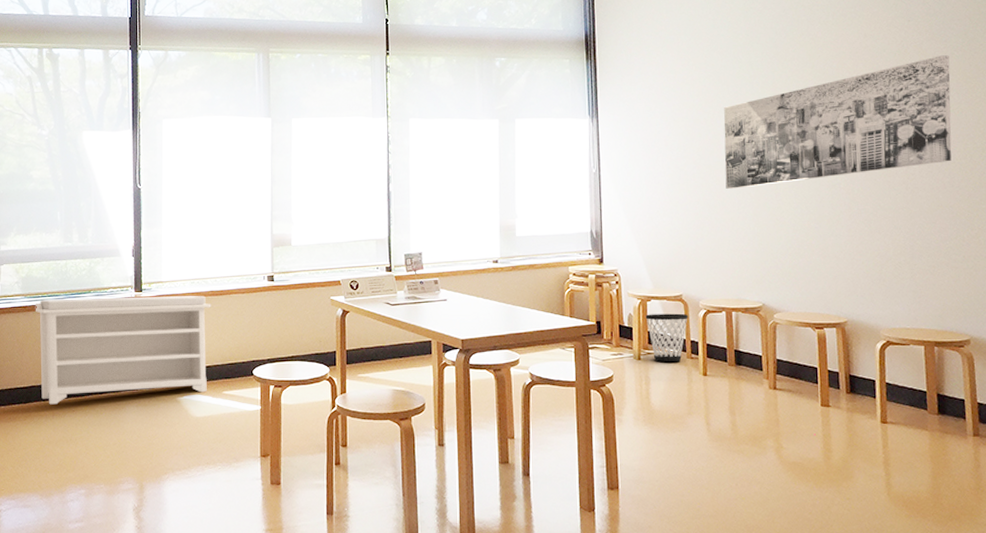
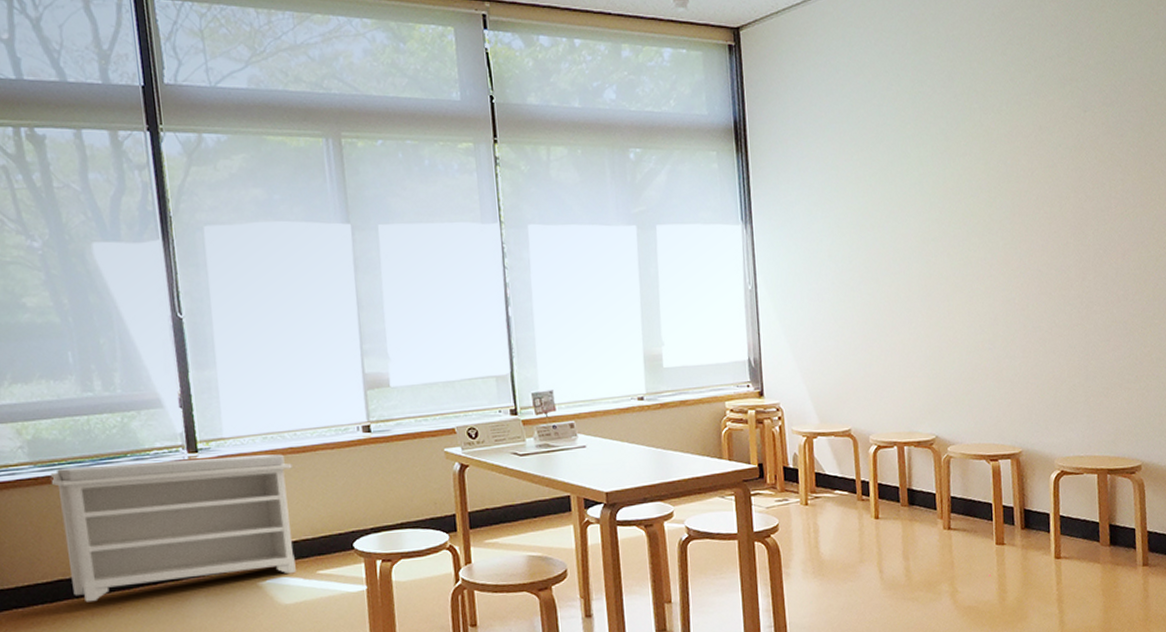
wastebasket: present [645,313,688,362] -> none [811,450,858,506]
wall art: present [724,55,952,190] -> none [892,152,1127,308]

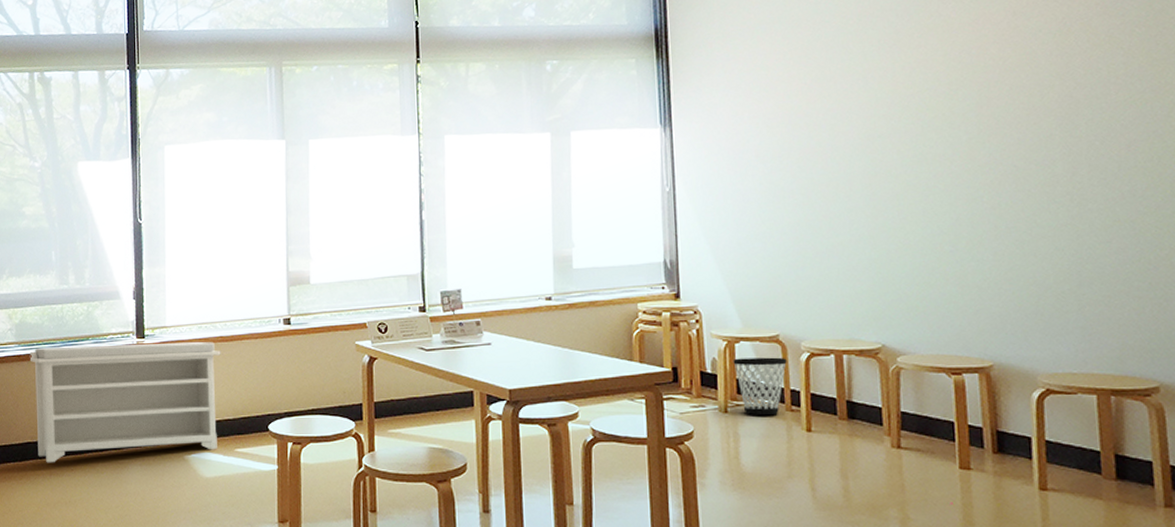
wastebasket: none [811,450,858,506] -> present [733,357,787,415]

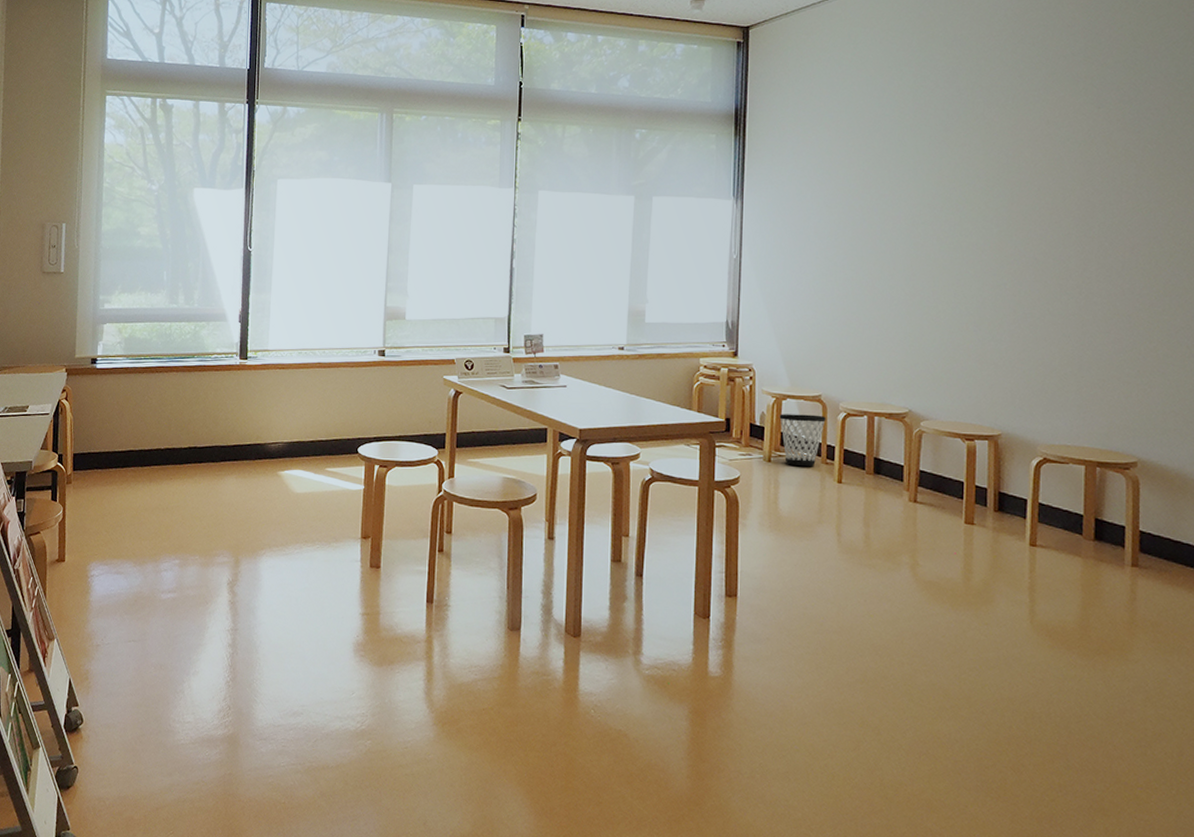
bench: present [29,341,221,463] -> none [136,363,318,471]

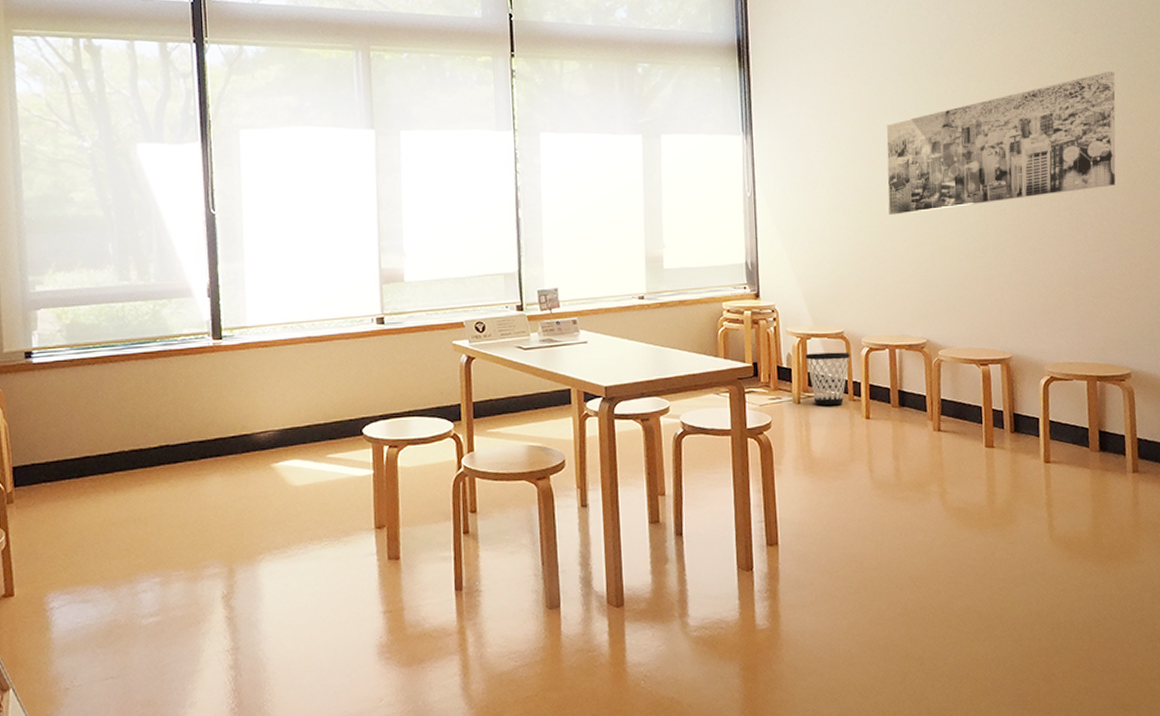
wall art: none [878,148,1141,285] -> present [887,72,1116,216]

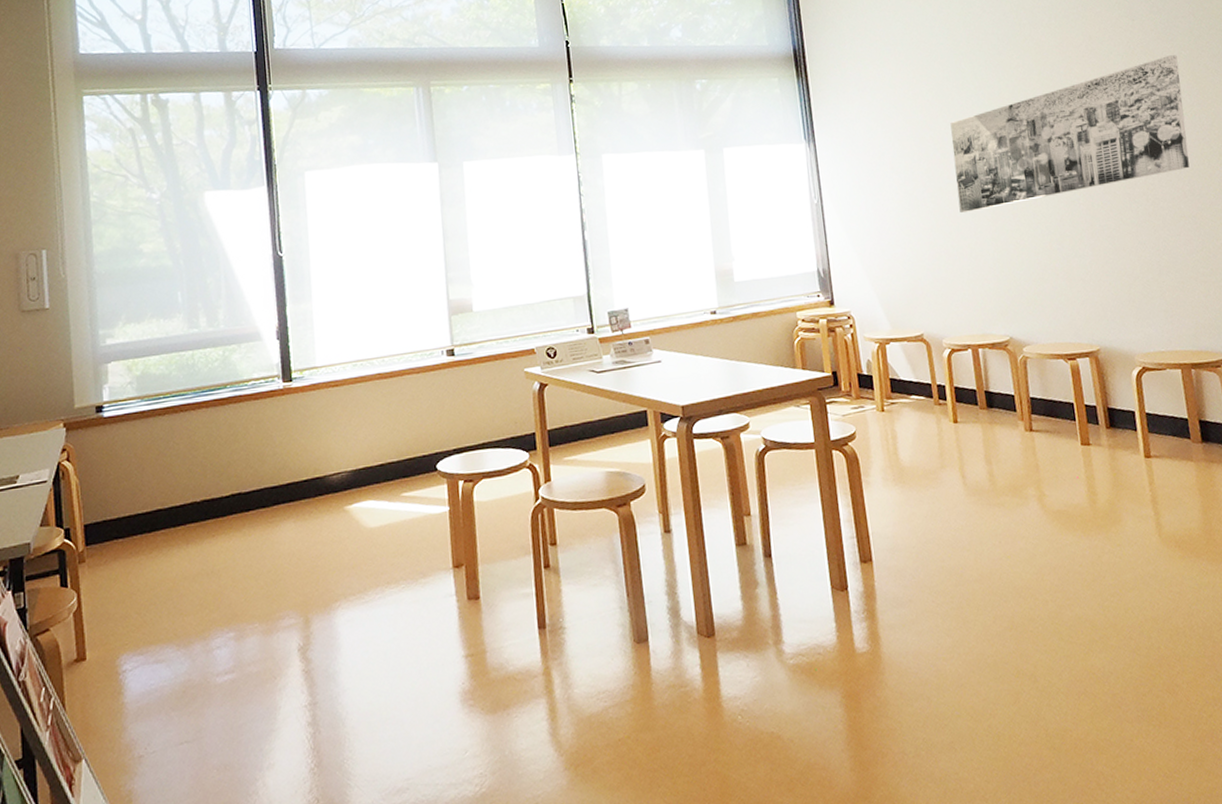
wastebasket: present [805,352,850,405] -> none [885,355,932,412]

